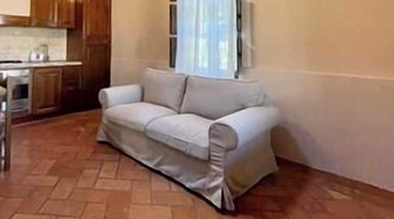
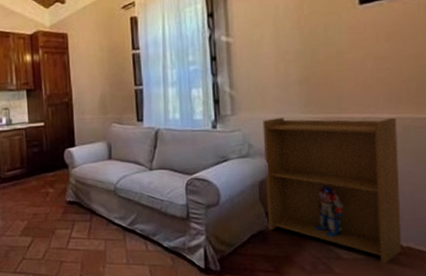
bookshelf: none [276,72,379,204] -> present [263,117,402,264]

